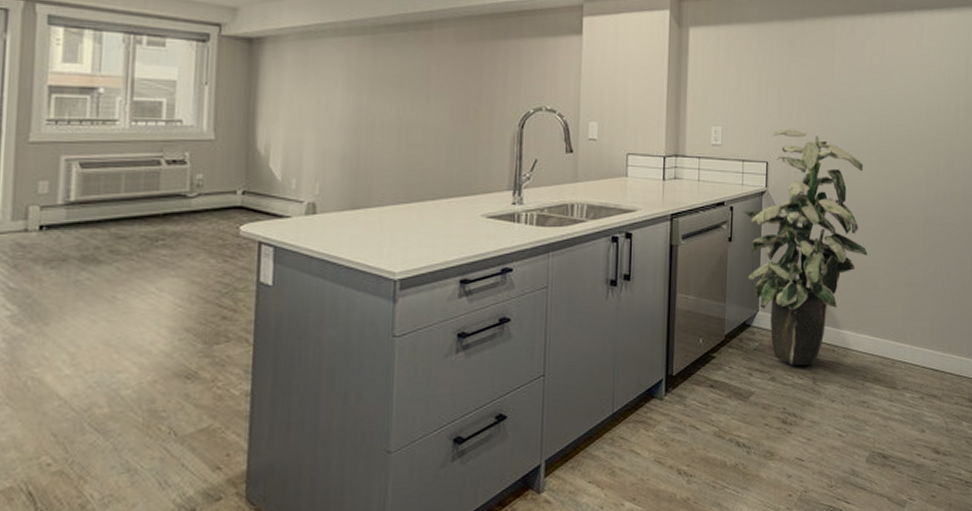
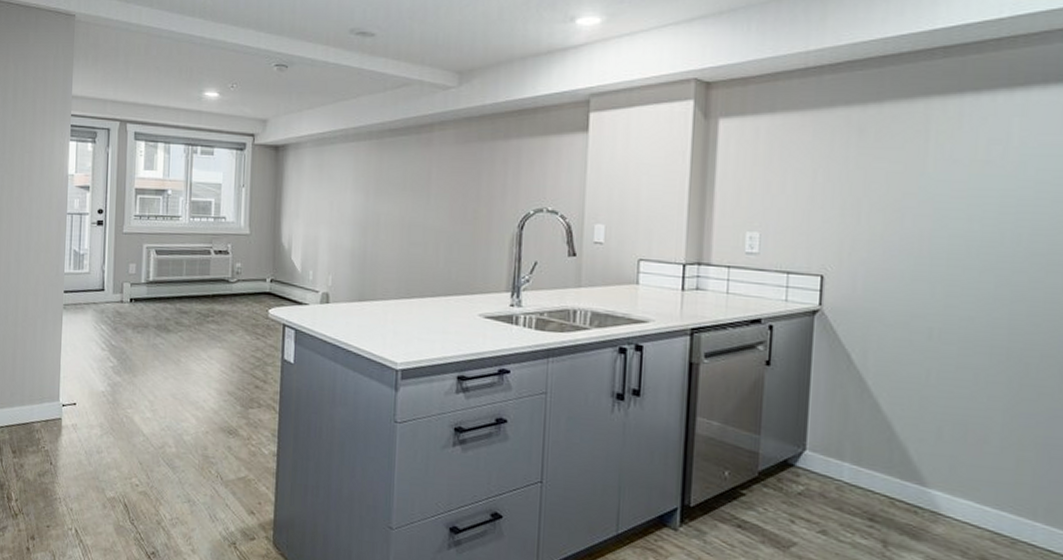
indoor plant: present [742,129,868,366] -> none [785,236,974,526]

